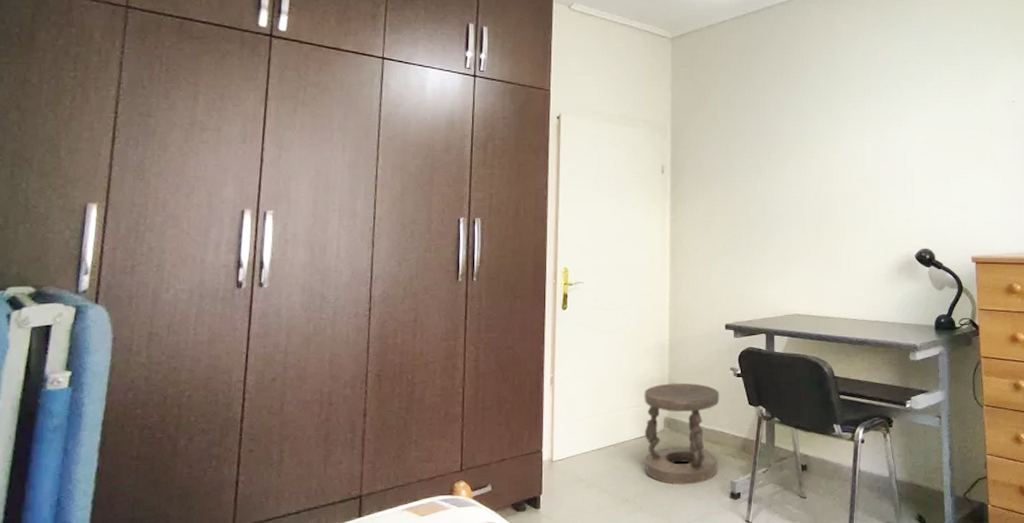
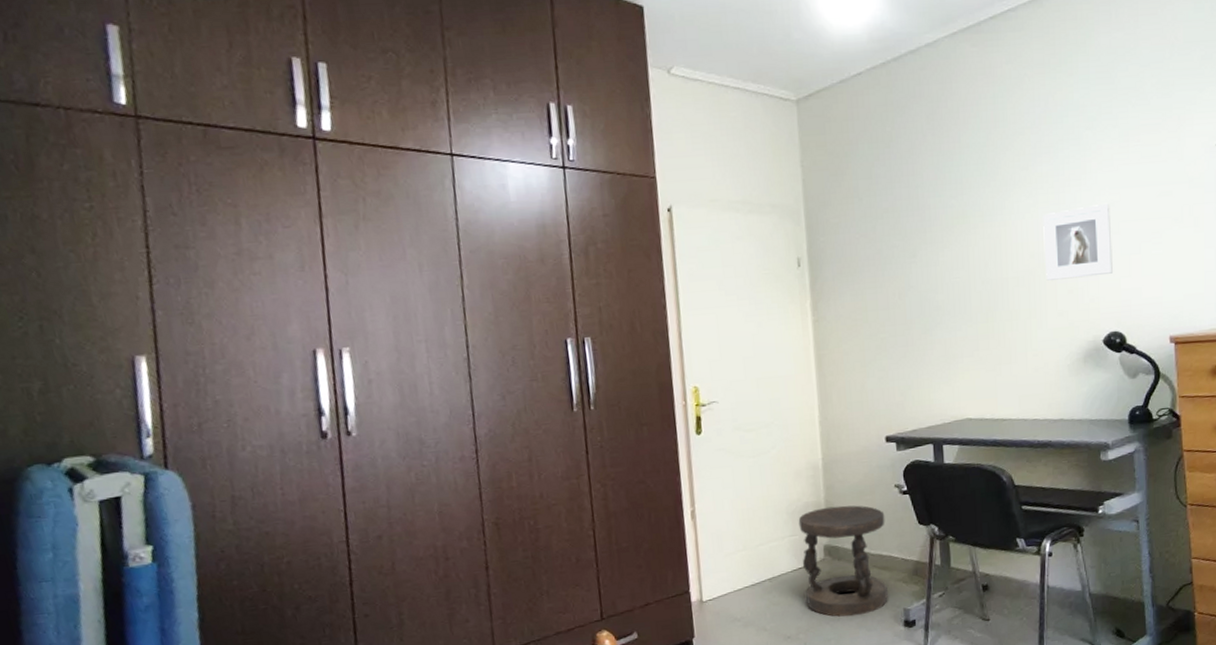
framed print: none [868,141,925,201] -> present [1043,203,1113,281]

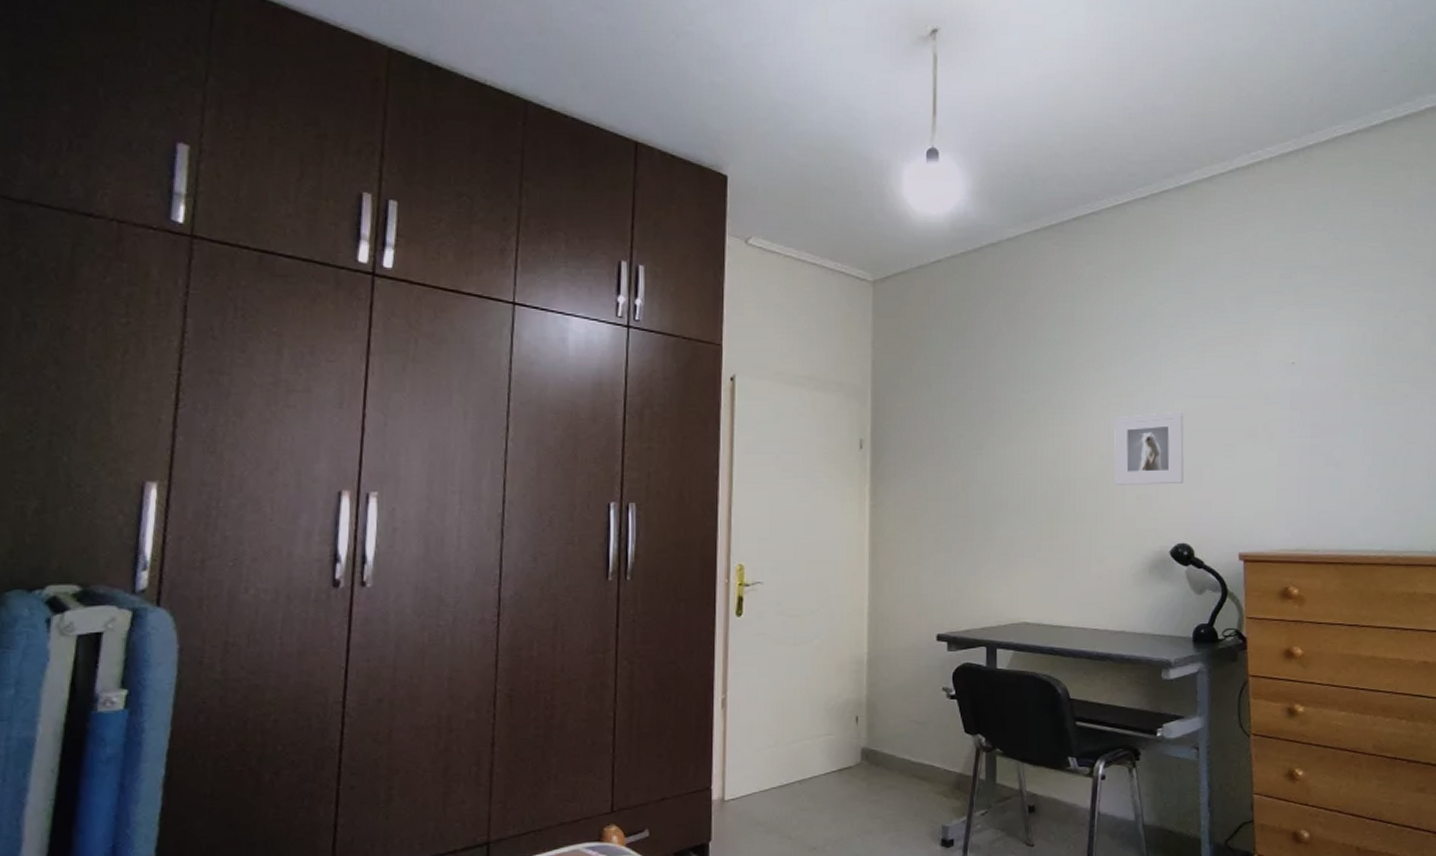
stool: present [798,505,888,617] -> none [836,706,930,830]

